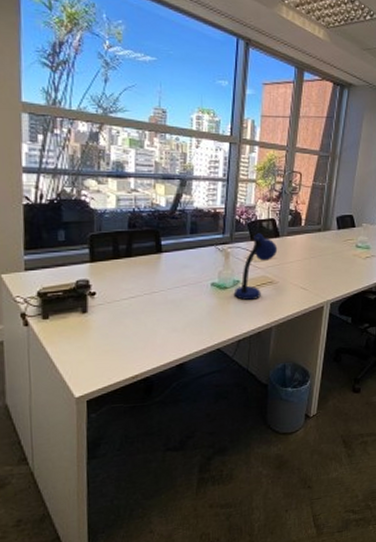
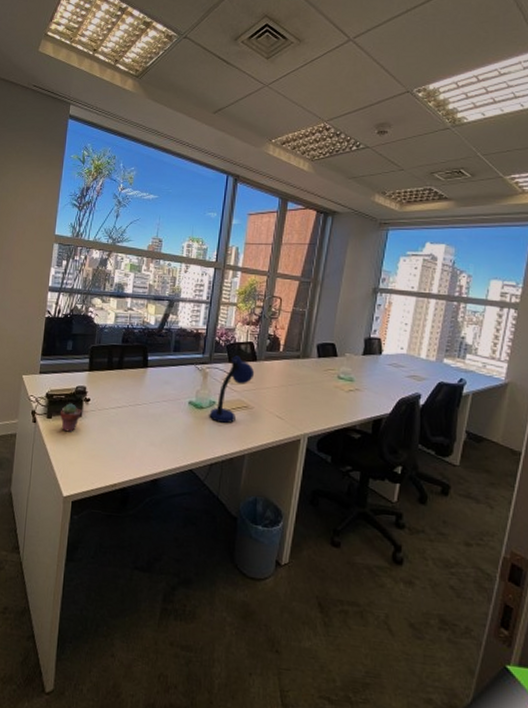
potted succulent: none [58,299,87,331] -> present [59,403,82,432]

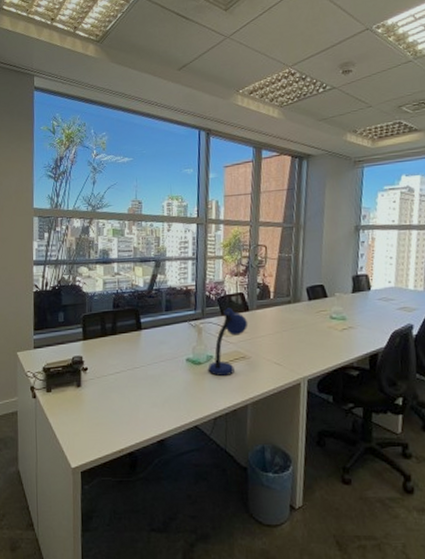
potted succulent: present [59,403,82,432] -> none [58,374,81,404]

